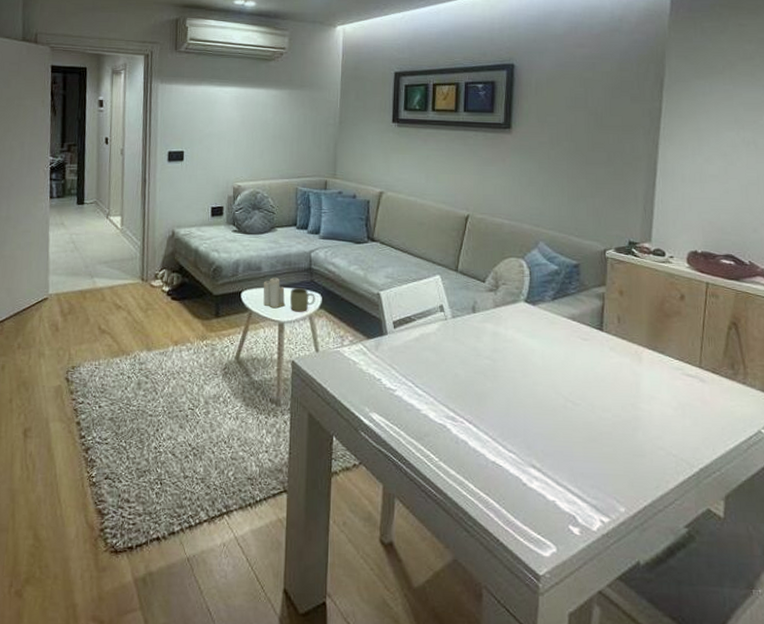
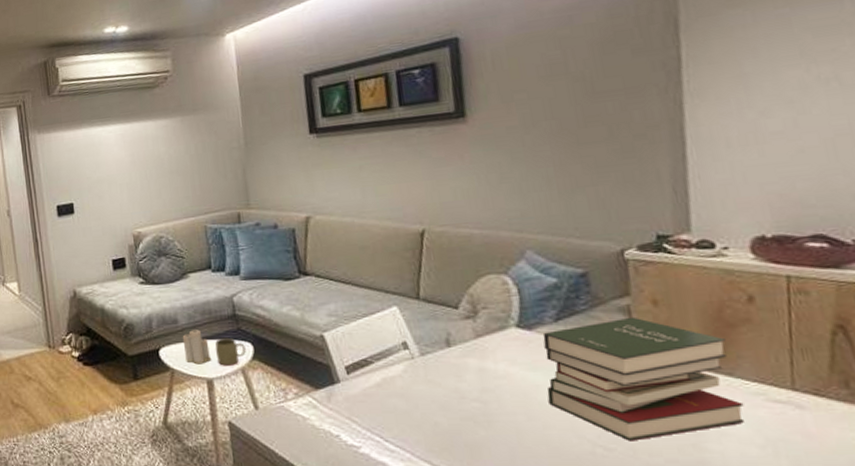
books: none [539,302,668,399] -> present [542,317,744,441]

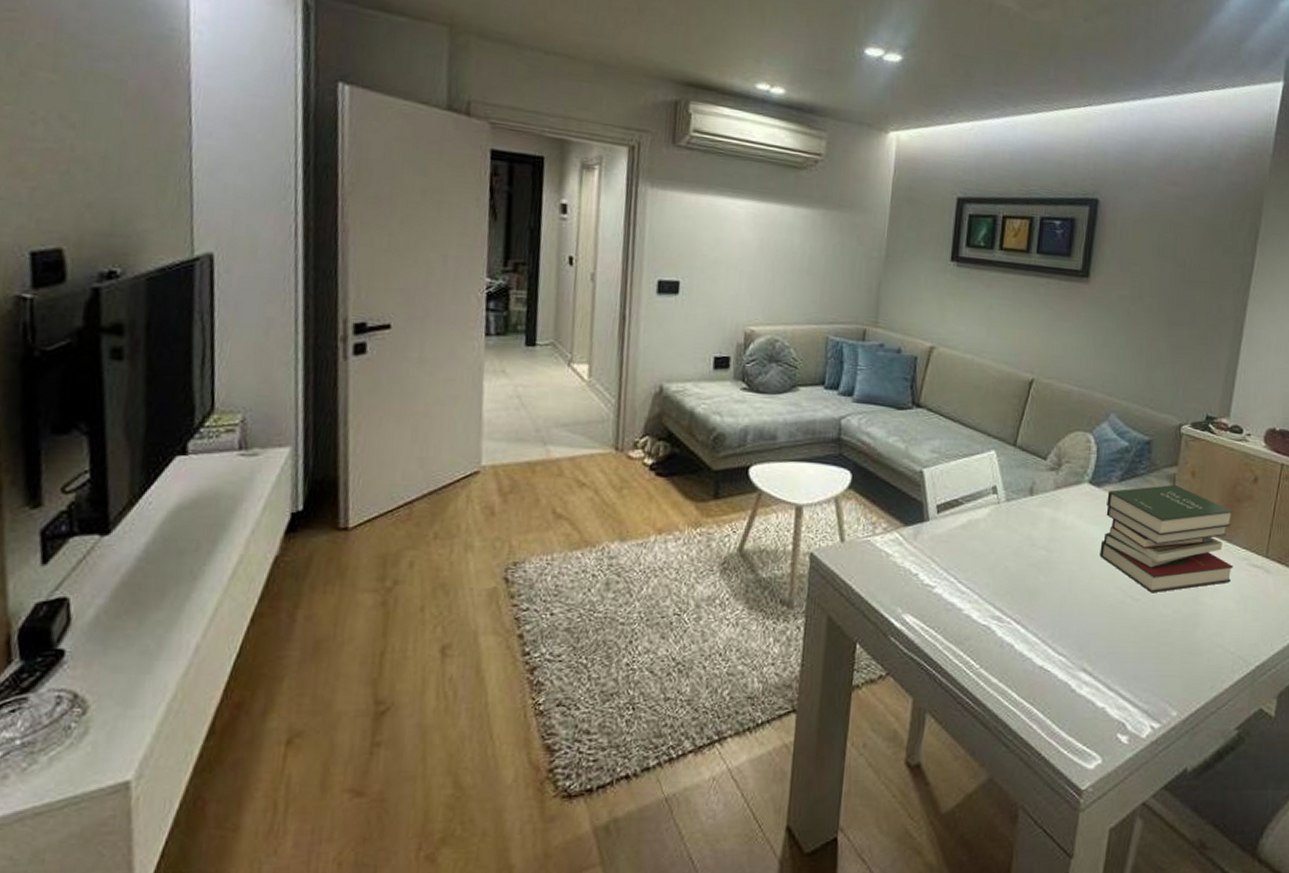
candle: present [182,328,212,365] -> none [777,448,806,488]
mug: present [215,337,246,366] -> none [811,461,844,493]

